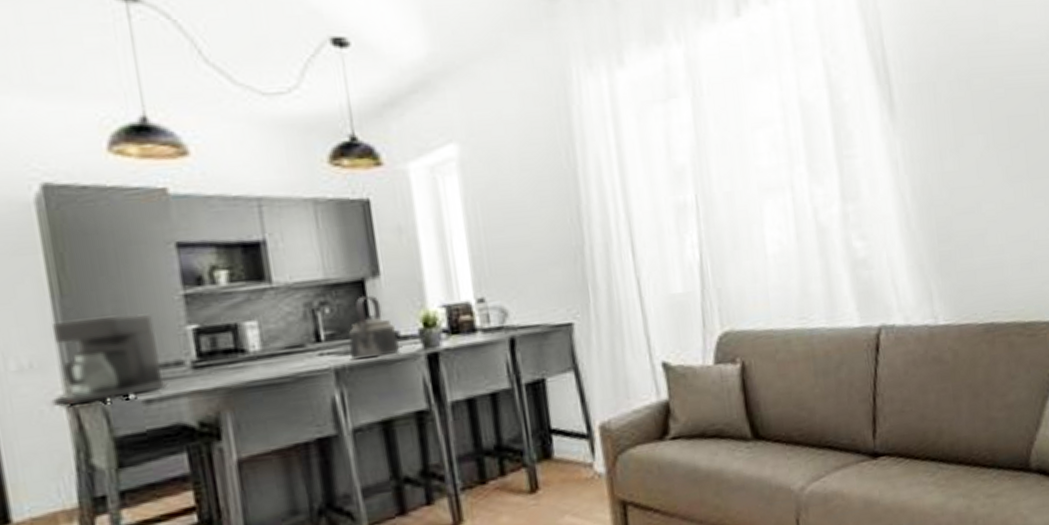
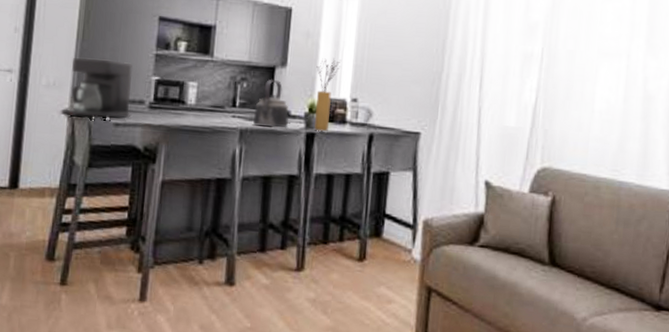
vase: none [421,253,455,349] -> present [314,58,341,132]

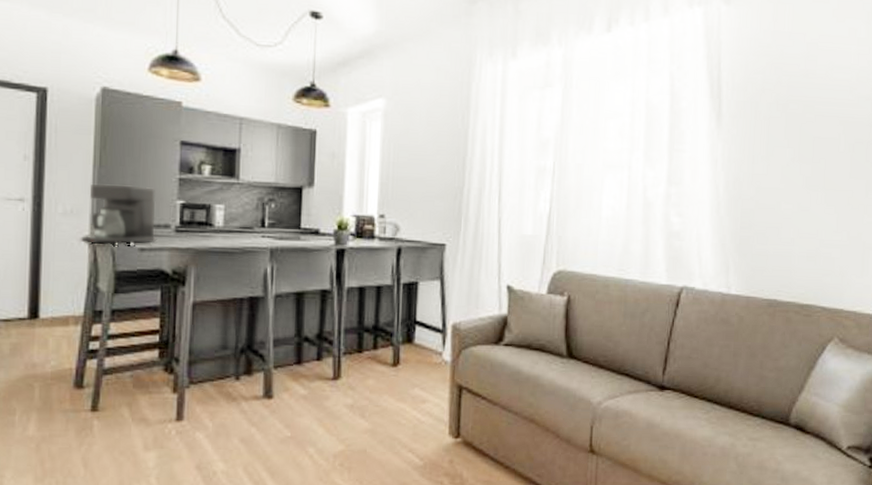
kettle: present [253,80,289,129] -> none [283,200,318,246]
vase: present [314,58,341,132] -> none [343,177,366,247]

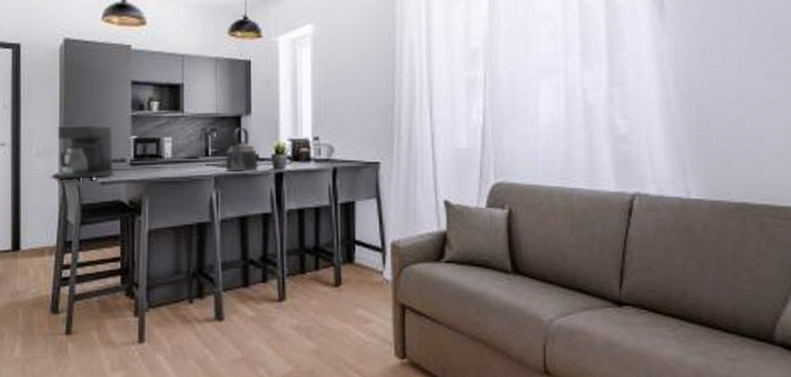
kettle: none [283,200,318,246] -> present [226,128,257,171]

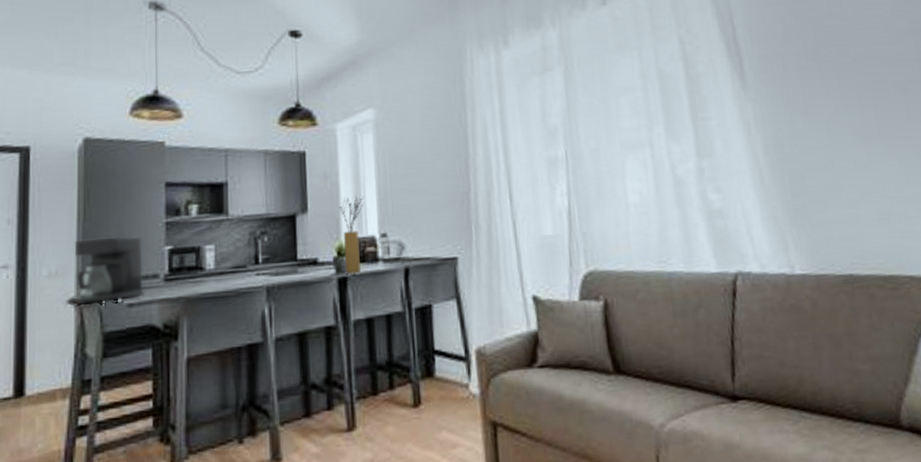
kettle: present [226,128,257,171] -> none [279,228,317,280]
vase: none [278,102,300,171] -> present [339,195,364,275]

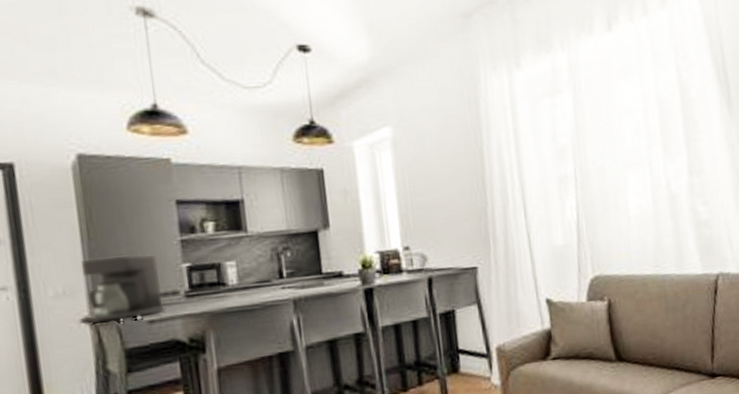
vase: present [339,195,364,275] -> none [361,211,386,286]

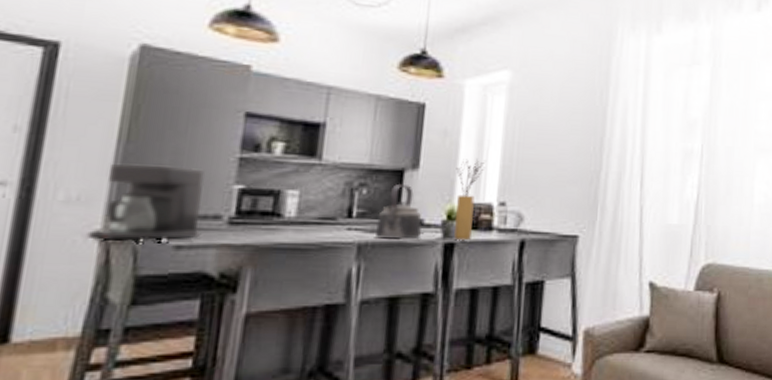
kettle: none [304,243,343,293] -> present [376,184,422,240]
vase: none [361,211,386,286] -> present [454,158,485,241]

